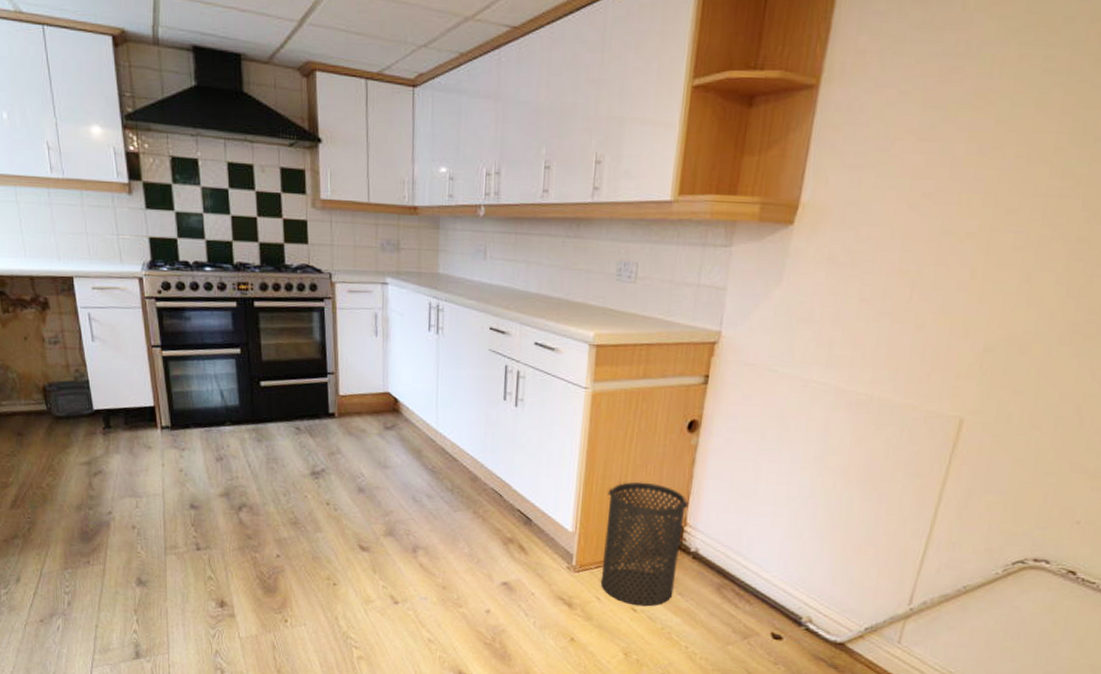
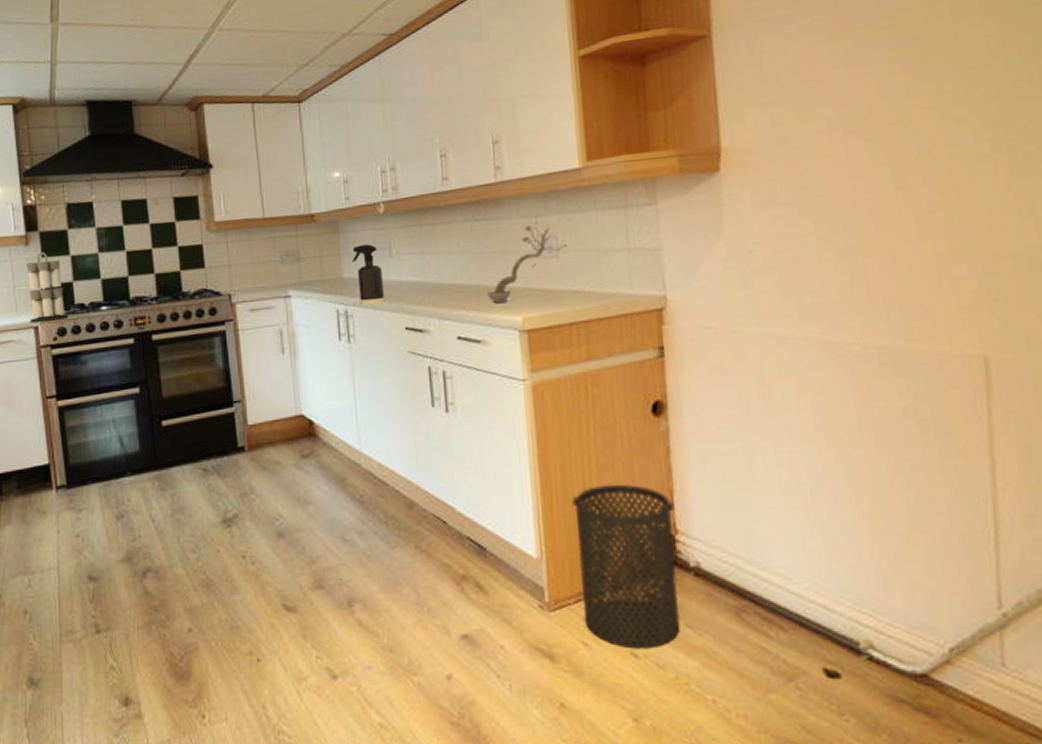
spice rack: none [129,203,173,276] -> present [25,252,69,324]
spray bottle: none [448,244,476,303] -> present [351,244,385,306]
plant: none [567,244,646,318] -> present [487,219,568,304]

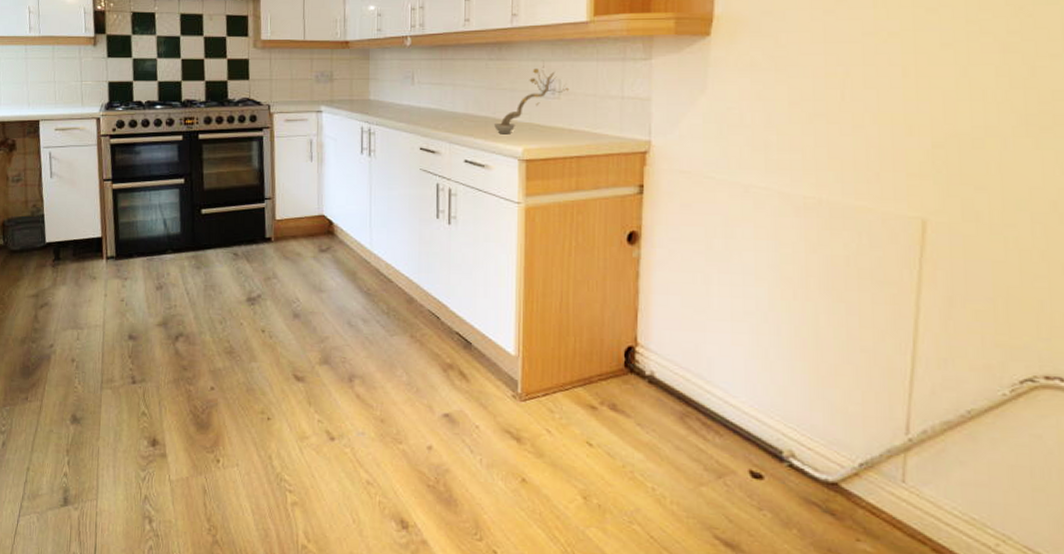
spice rack: present [25,252,69,324] -> none [92,53,127,115]
spray bottle: present [351,244,385,306] -> none [378,72,405,126]
trash can: present [572,484,681,649] -> none [550,299,638,440]

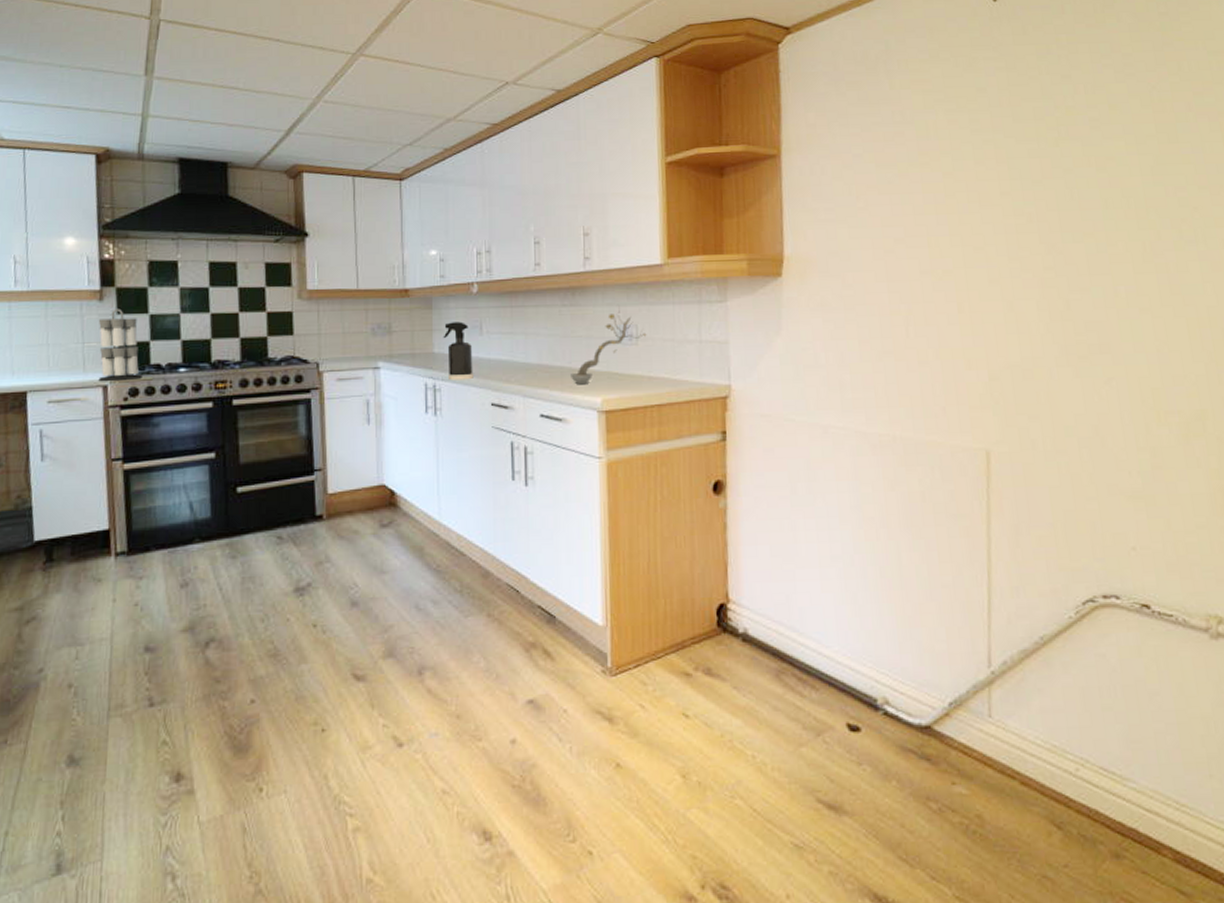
spice rack: none [92,53,127,115] -> present [98,308,143,382]
spray bottle: none [378,72,405,126] -> present [443,321,473,381]

